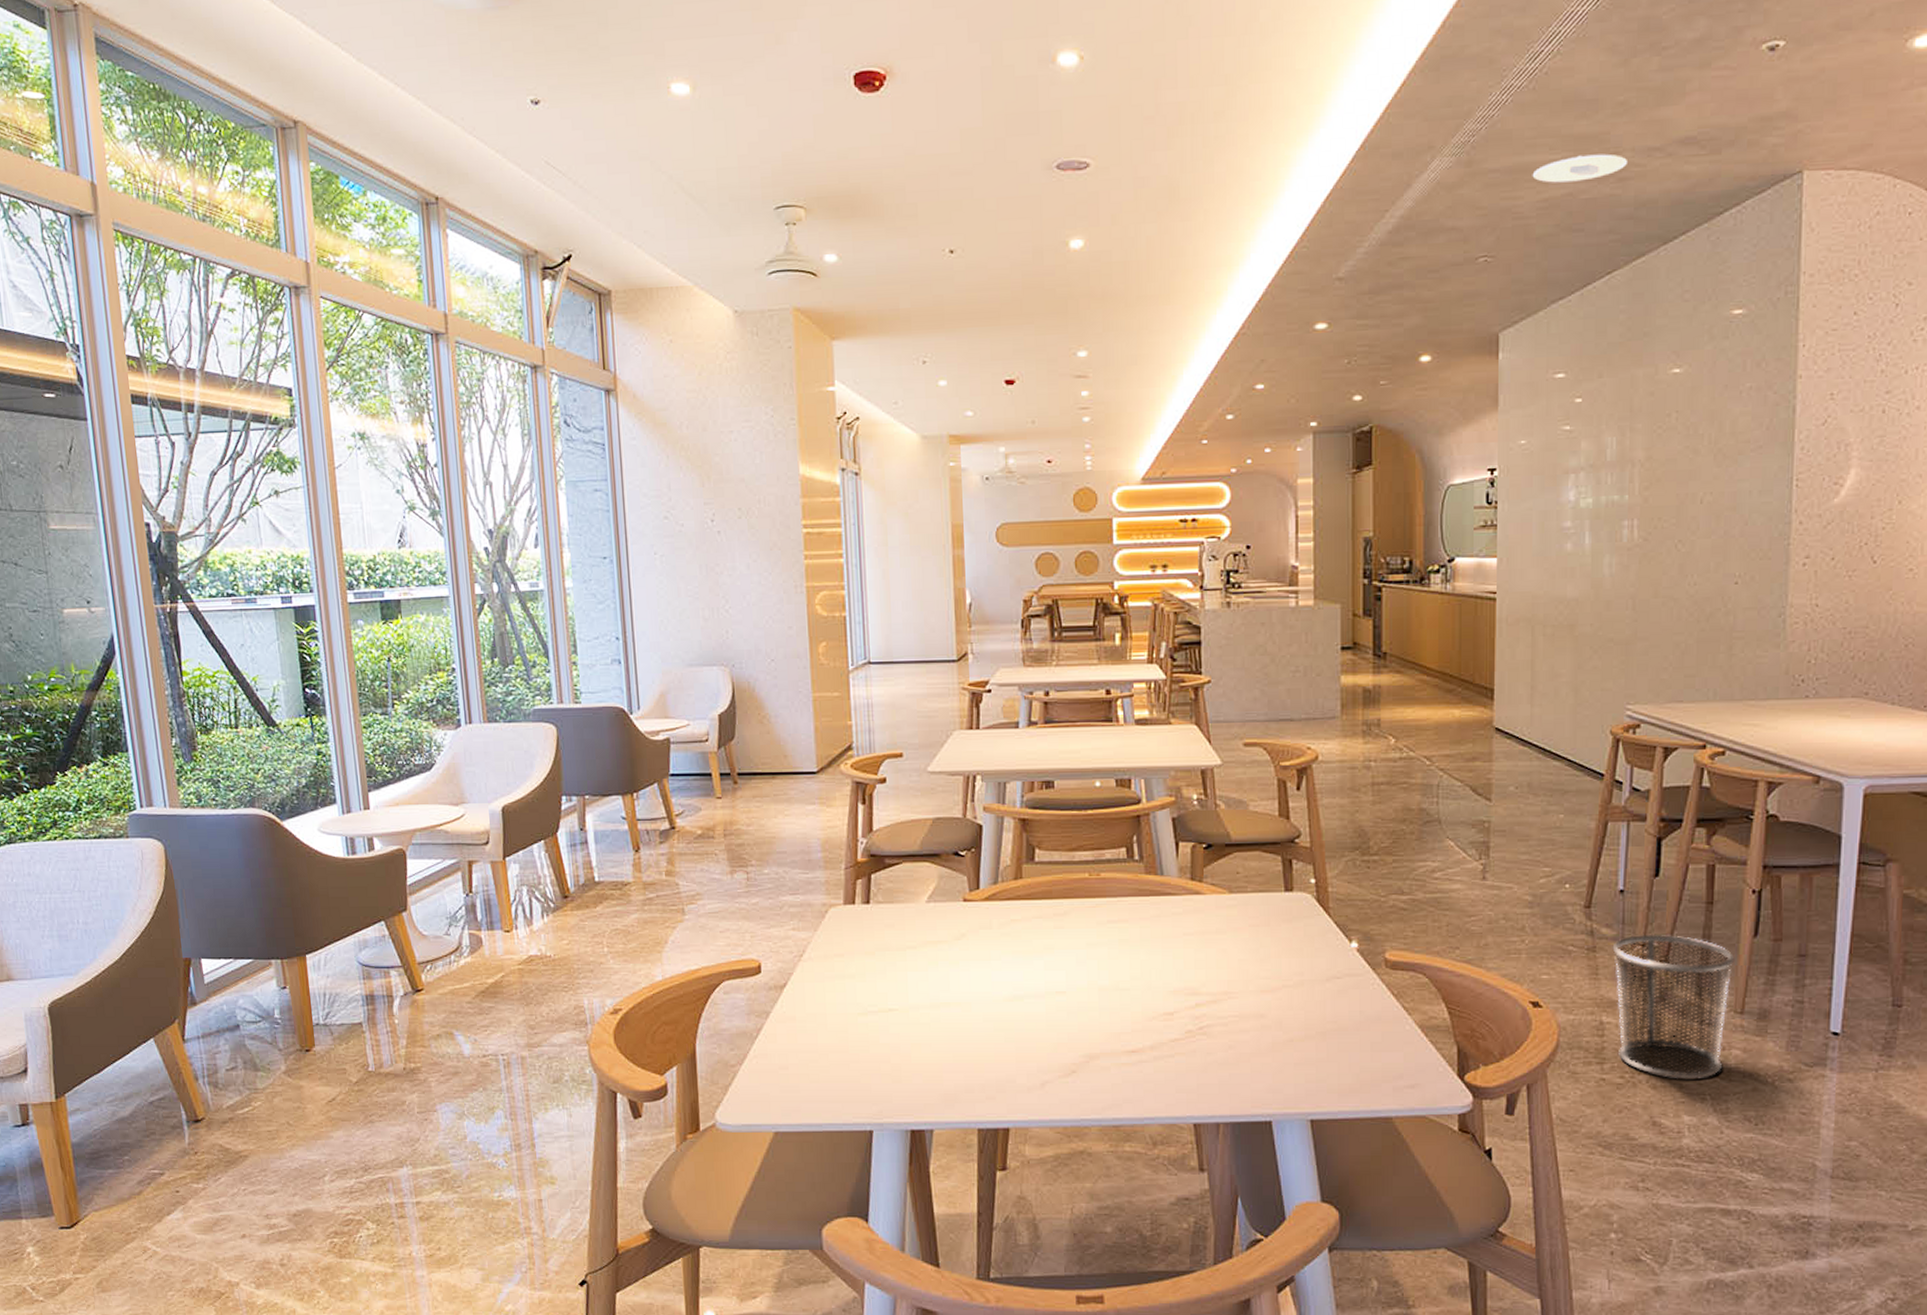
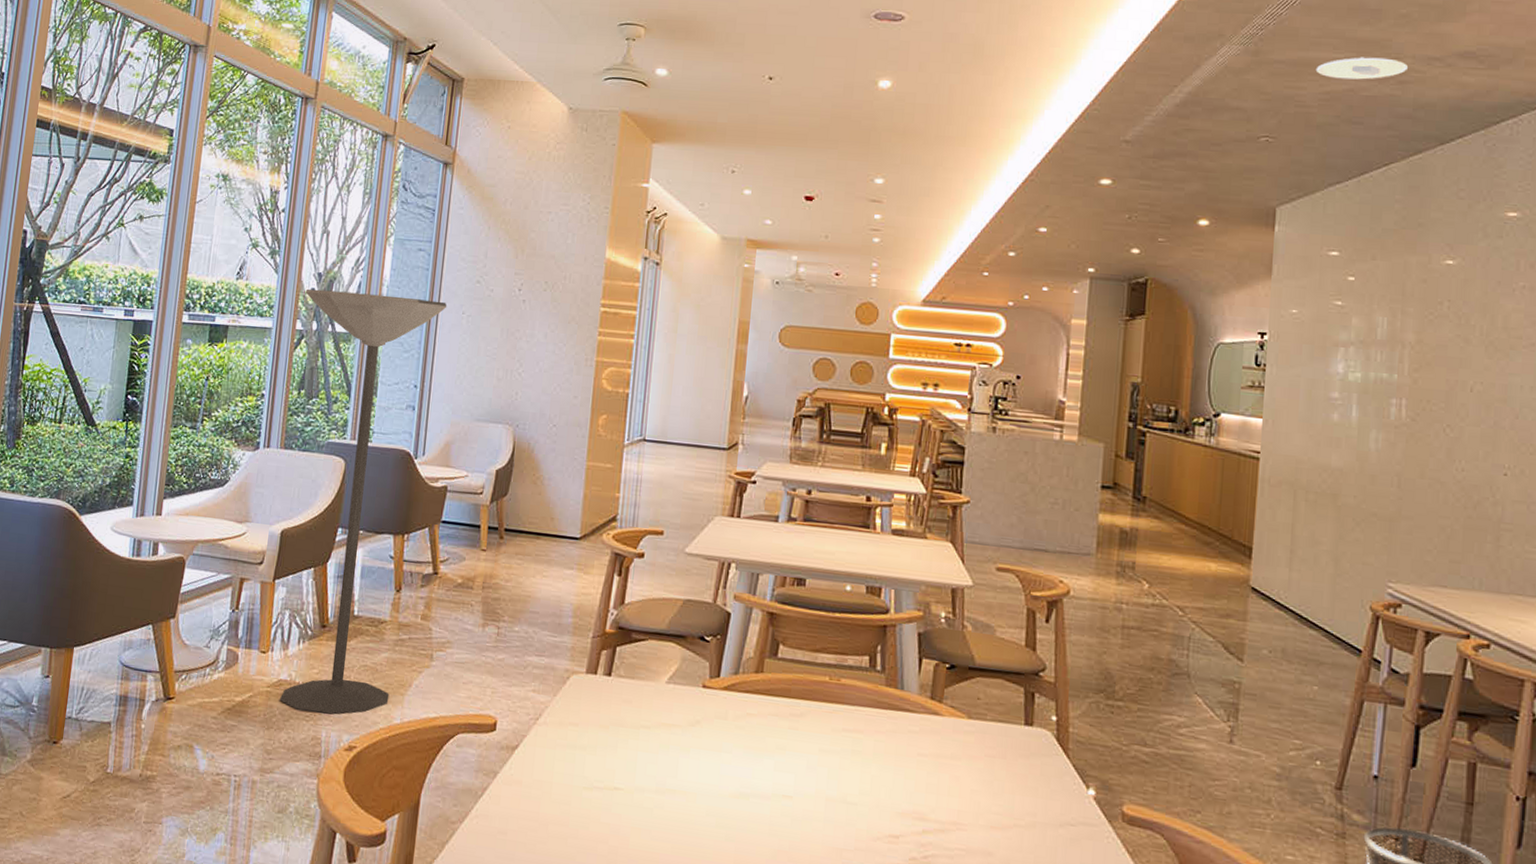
floor lamp: none [478,544,647,982] -> present [279,288,447,714]

